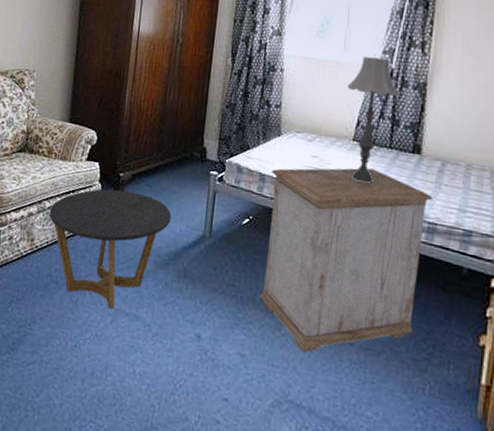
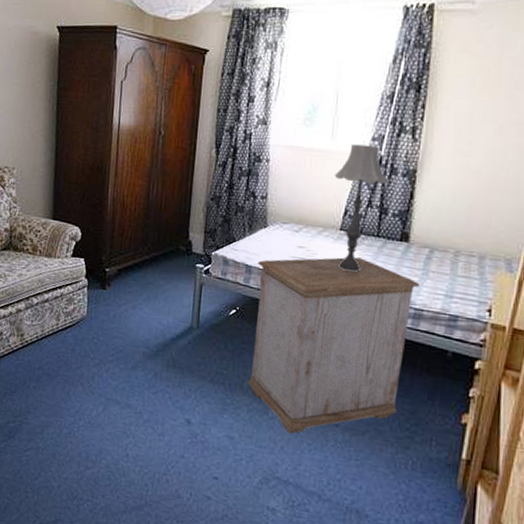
side table: present [49,189,172,309] -> none [37,284,159,398]

